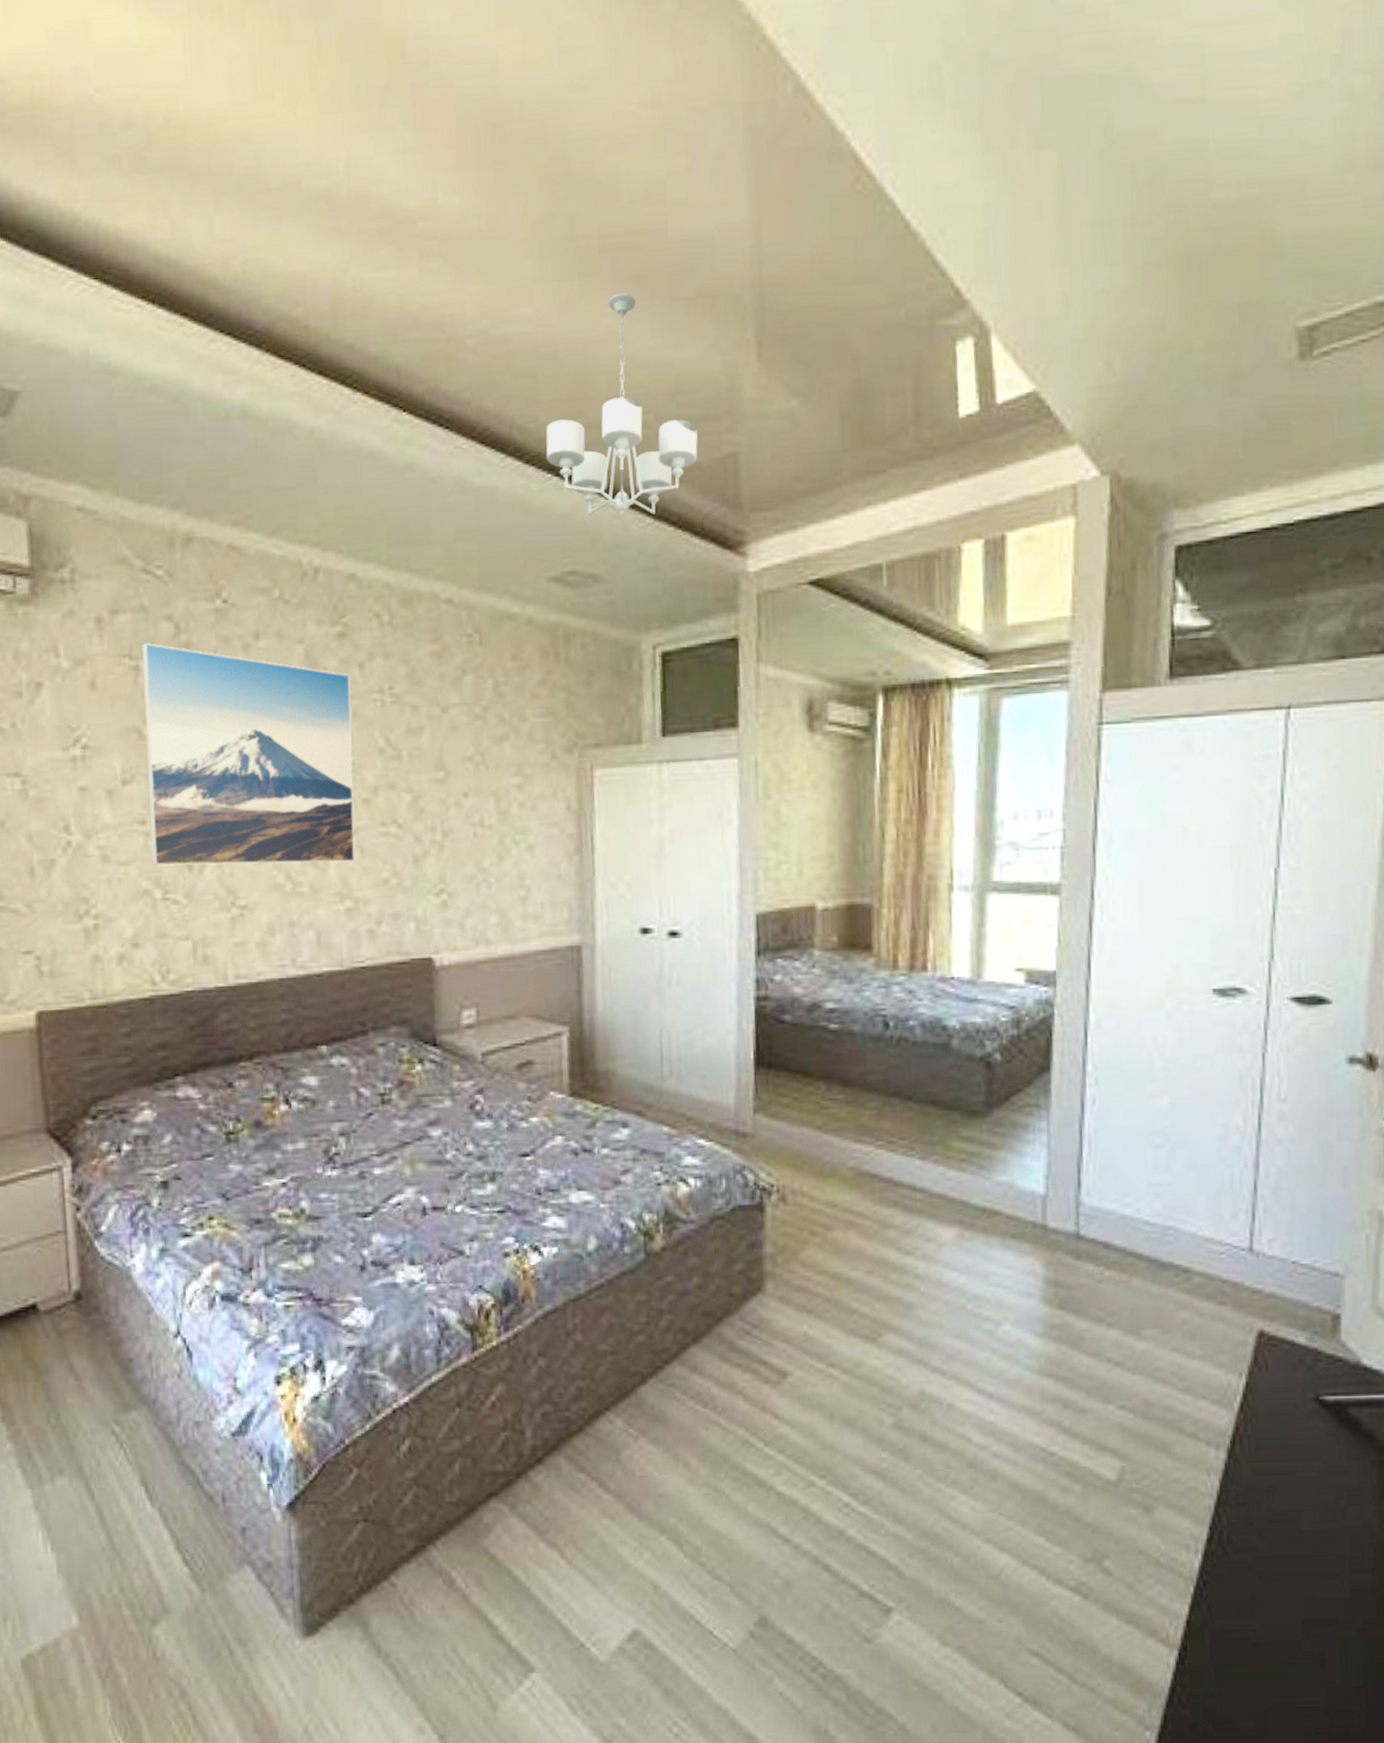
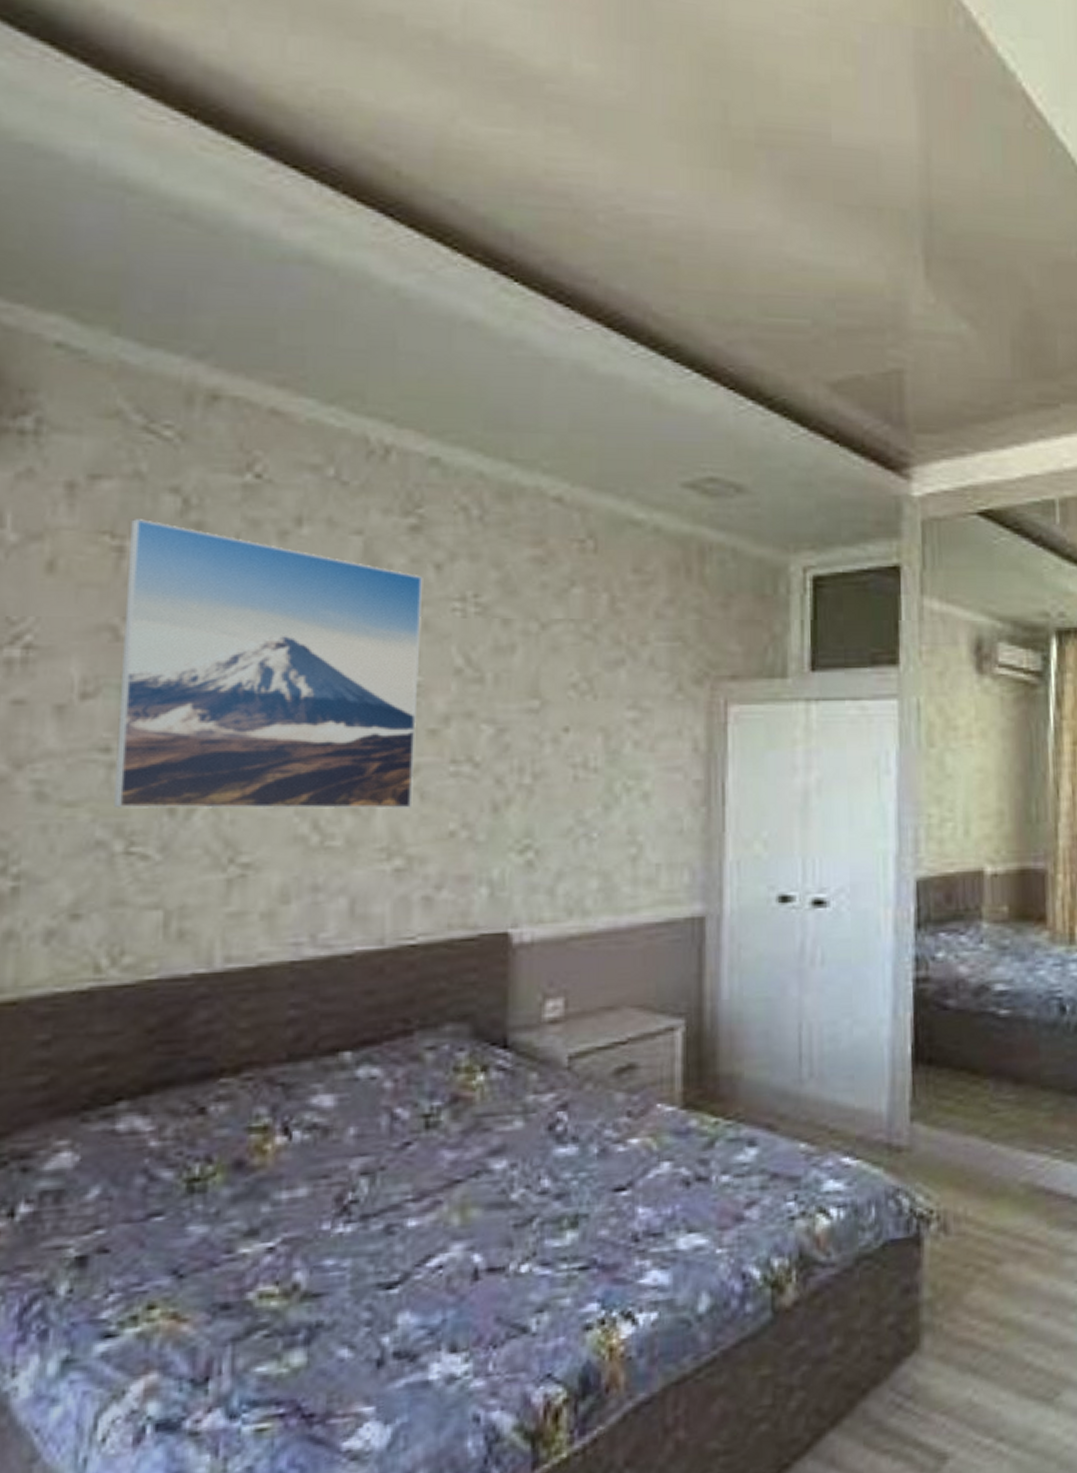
chandelier: present [546,293,698,515] -> none [685,190,859,425]

